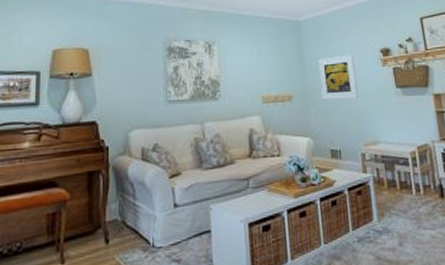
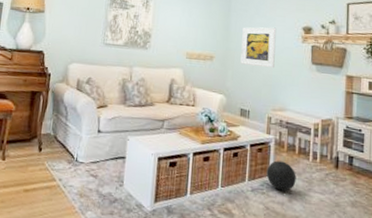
ball: none [370,200,404,235] -> present [266,161,296,191]

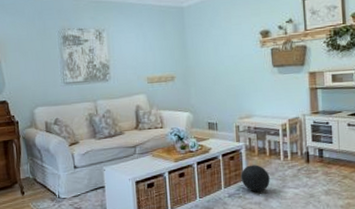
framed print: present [240,27,277,69] -> none [200,37,236,79]

